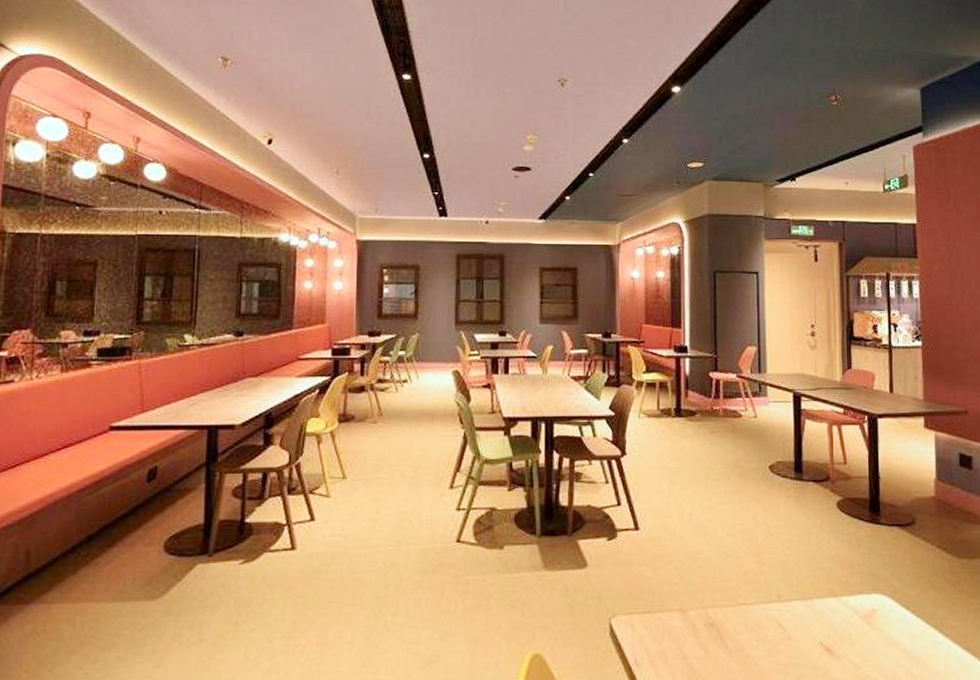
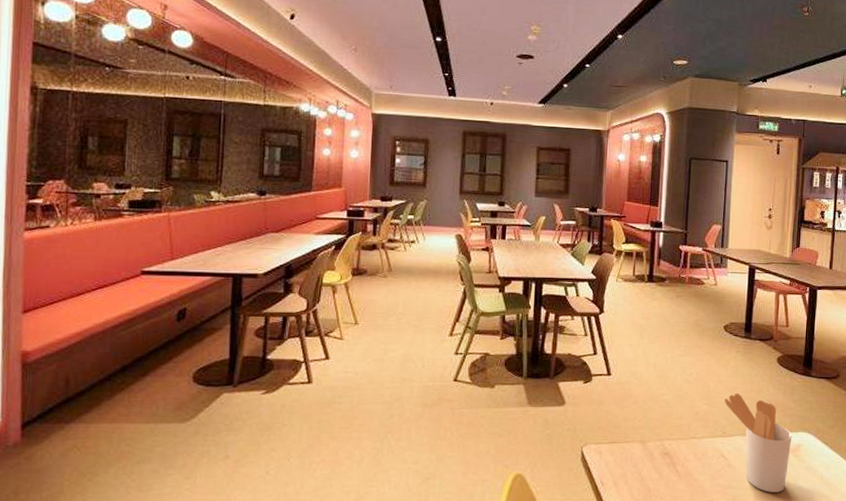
utensil holder: none [777,547,864,671] -> present [724,393,792,492]

